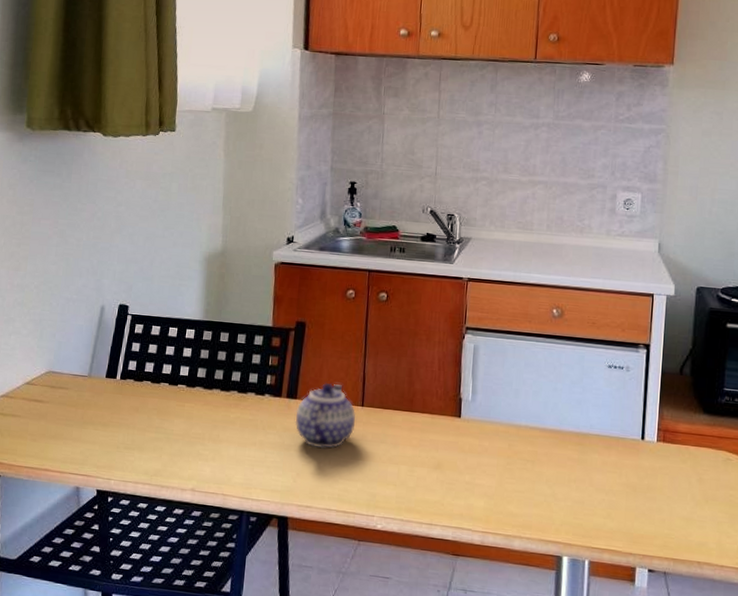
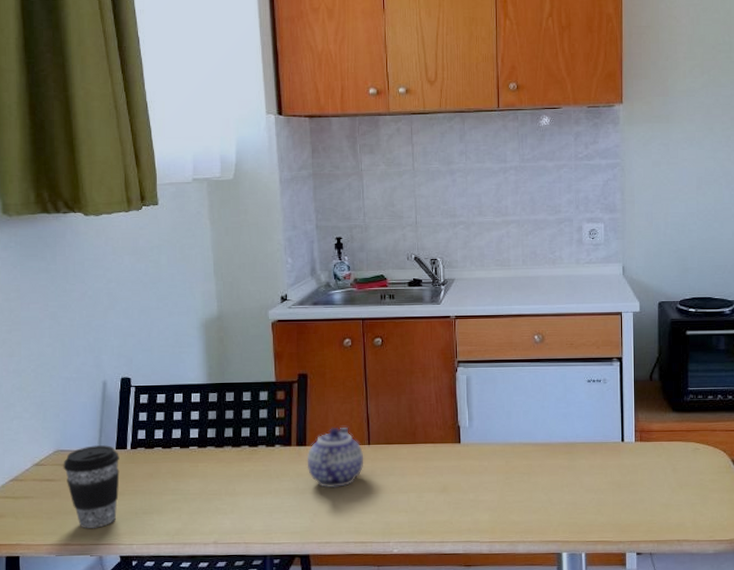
coffee cup: none [52,370,108,458] -> present [63,444,120,529]

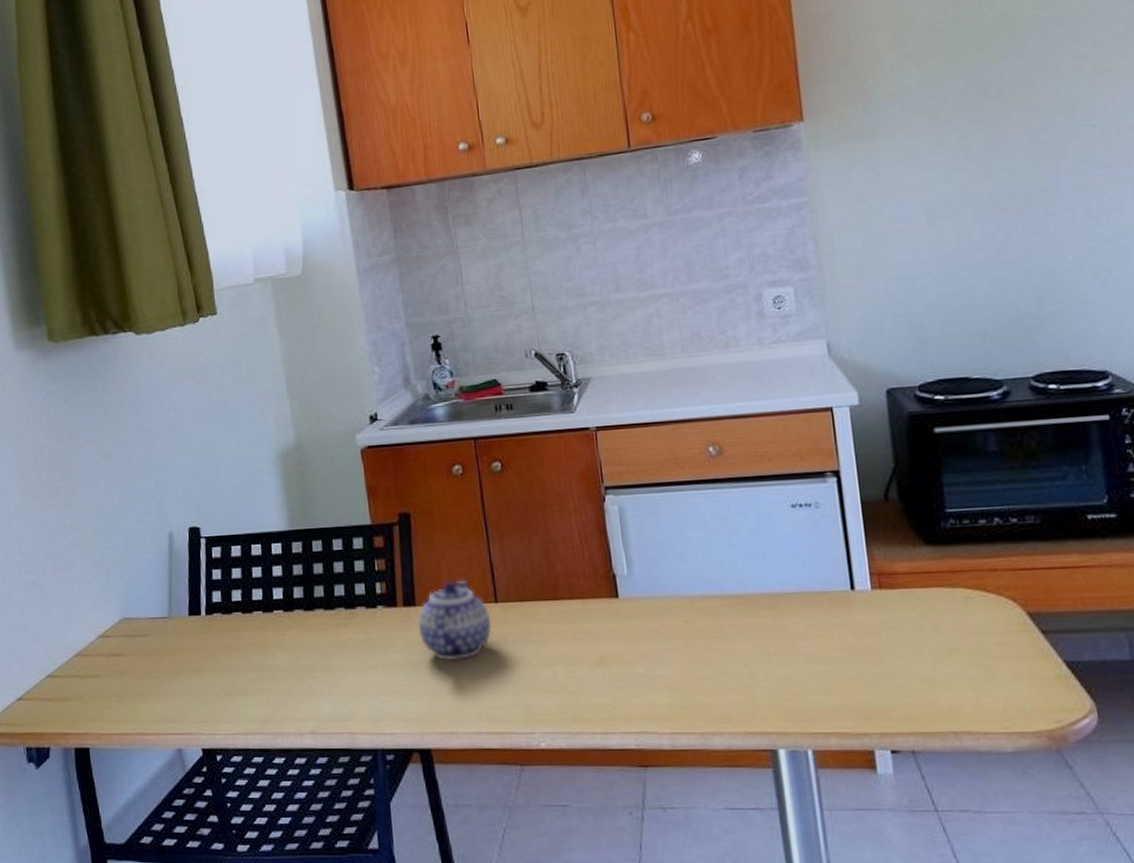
coffee cup: present [63,444,120,529] -> none [130,610,196,715]

